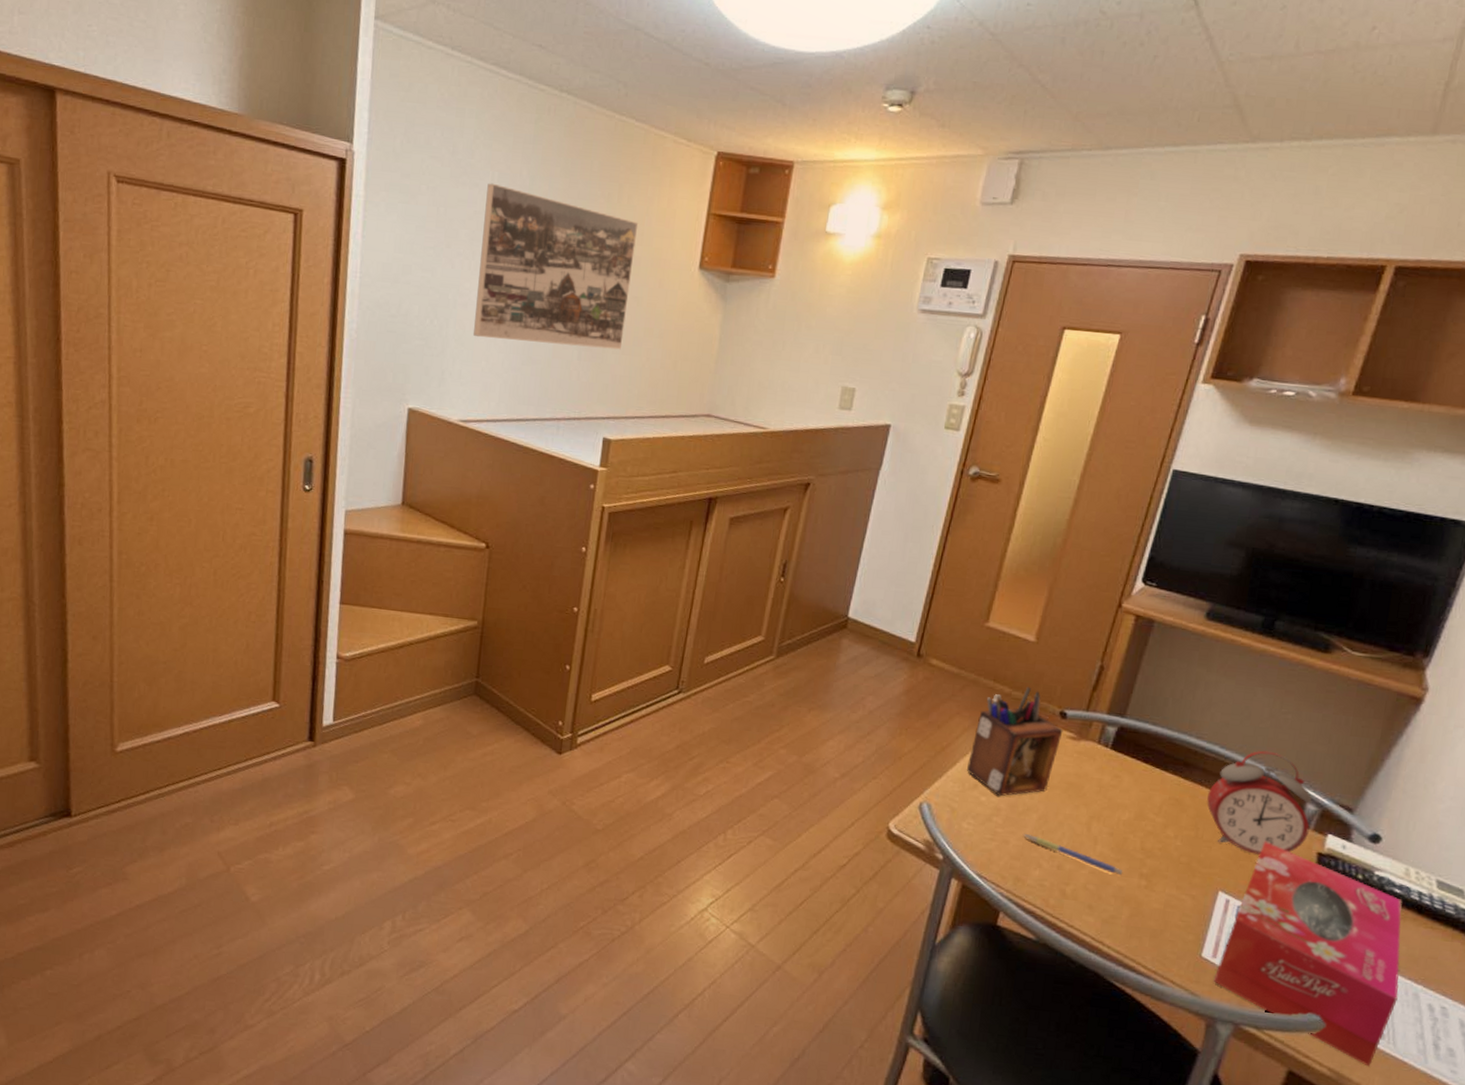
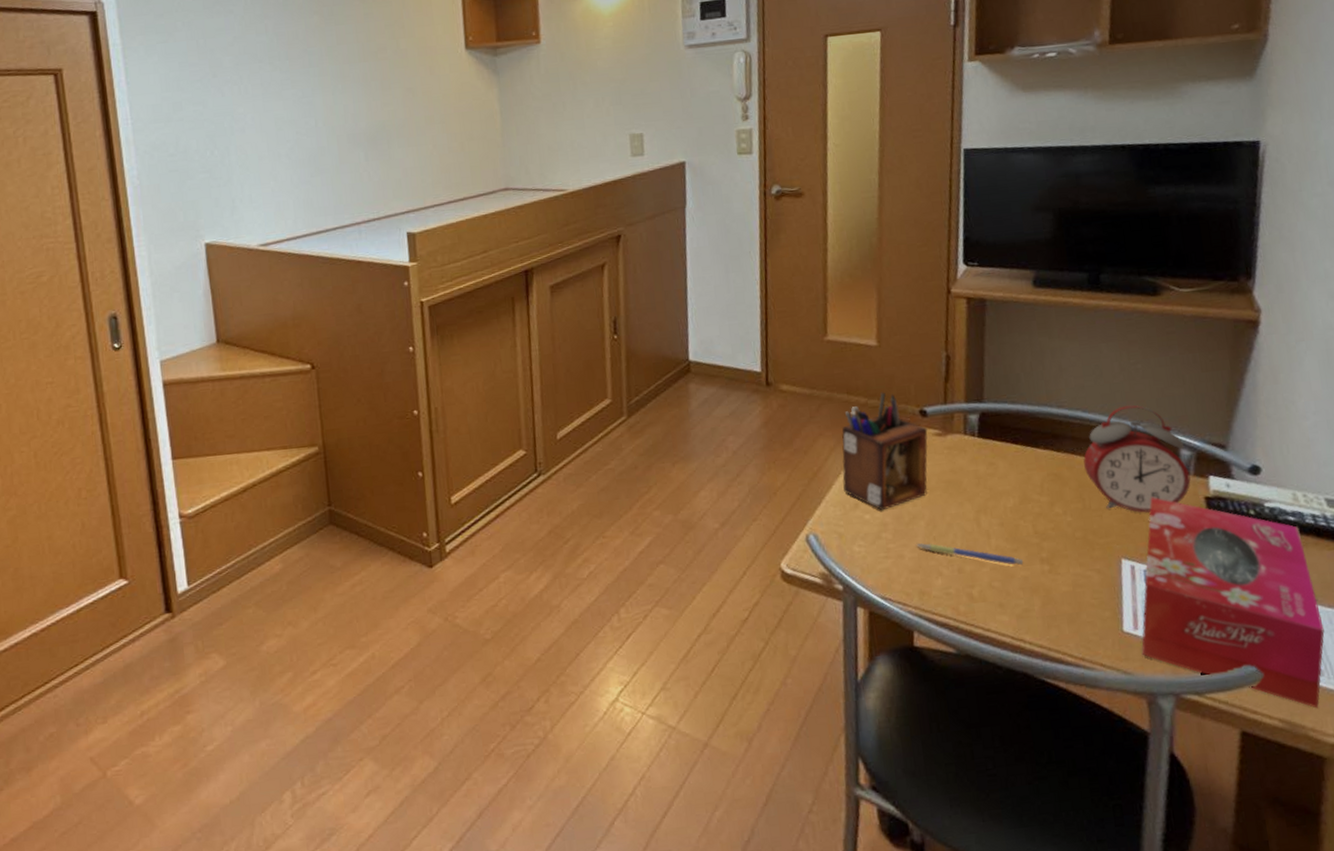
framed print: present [474,183,639,350] -> none [242,6,406,159]

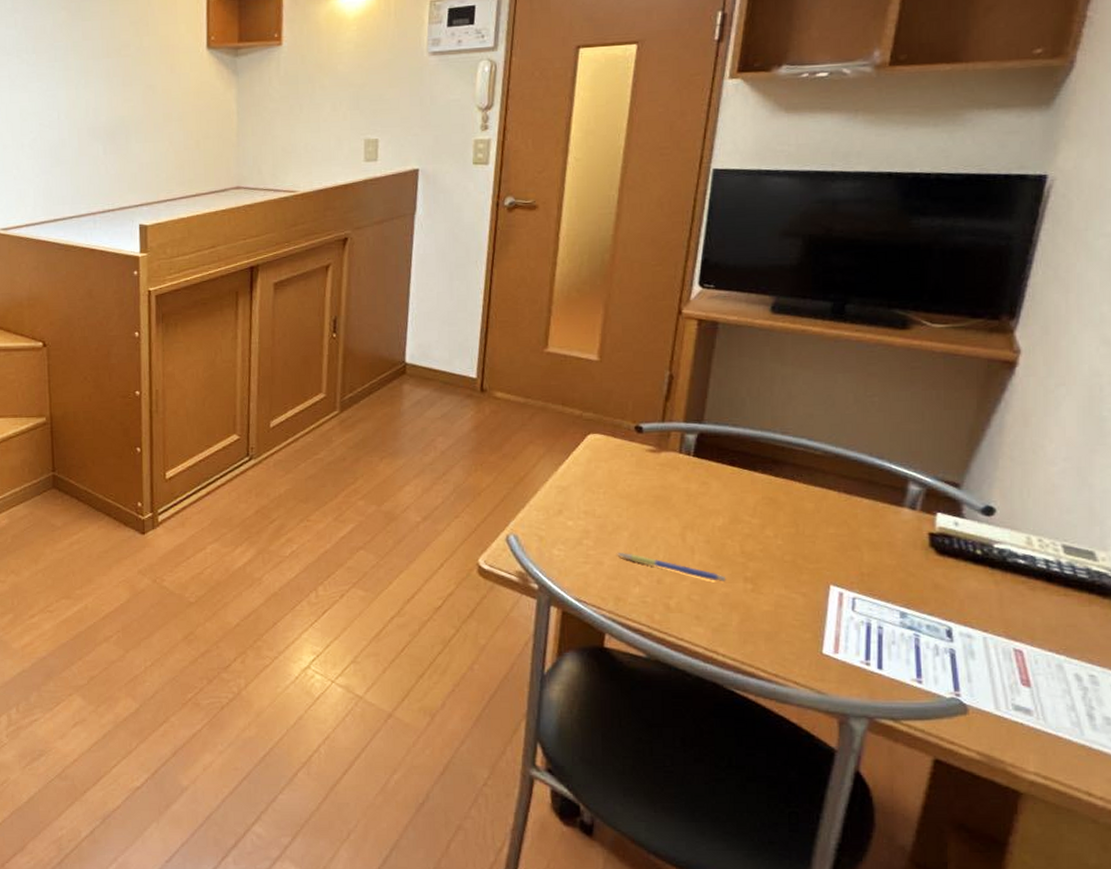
desk organizer: present [842,392,928,511] -> none [549,406,642,519]
alarm clock: present [1083,405,1191,513] -> none [803,437,916,543]
tissue box: present [1141,497,1324,709] -> none [839,528,1040,746]

